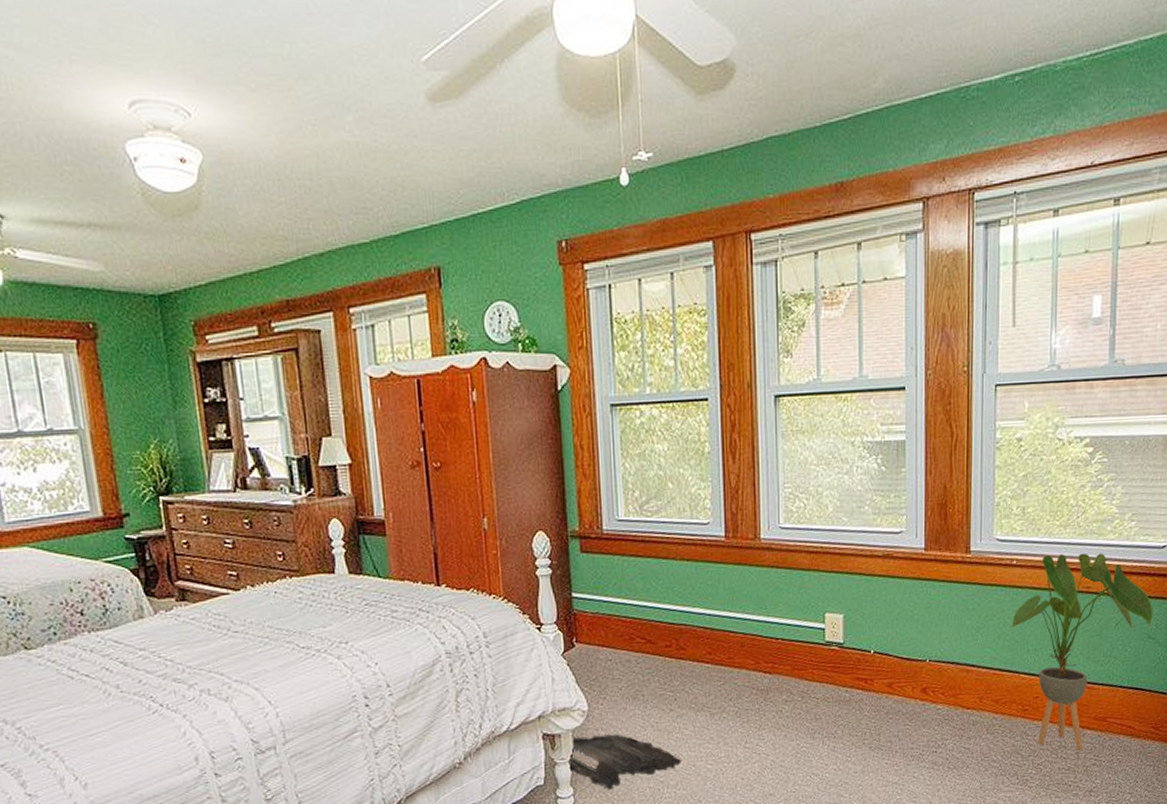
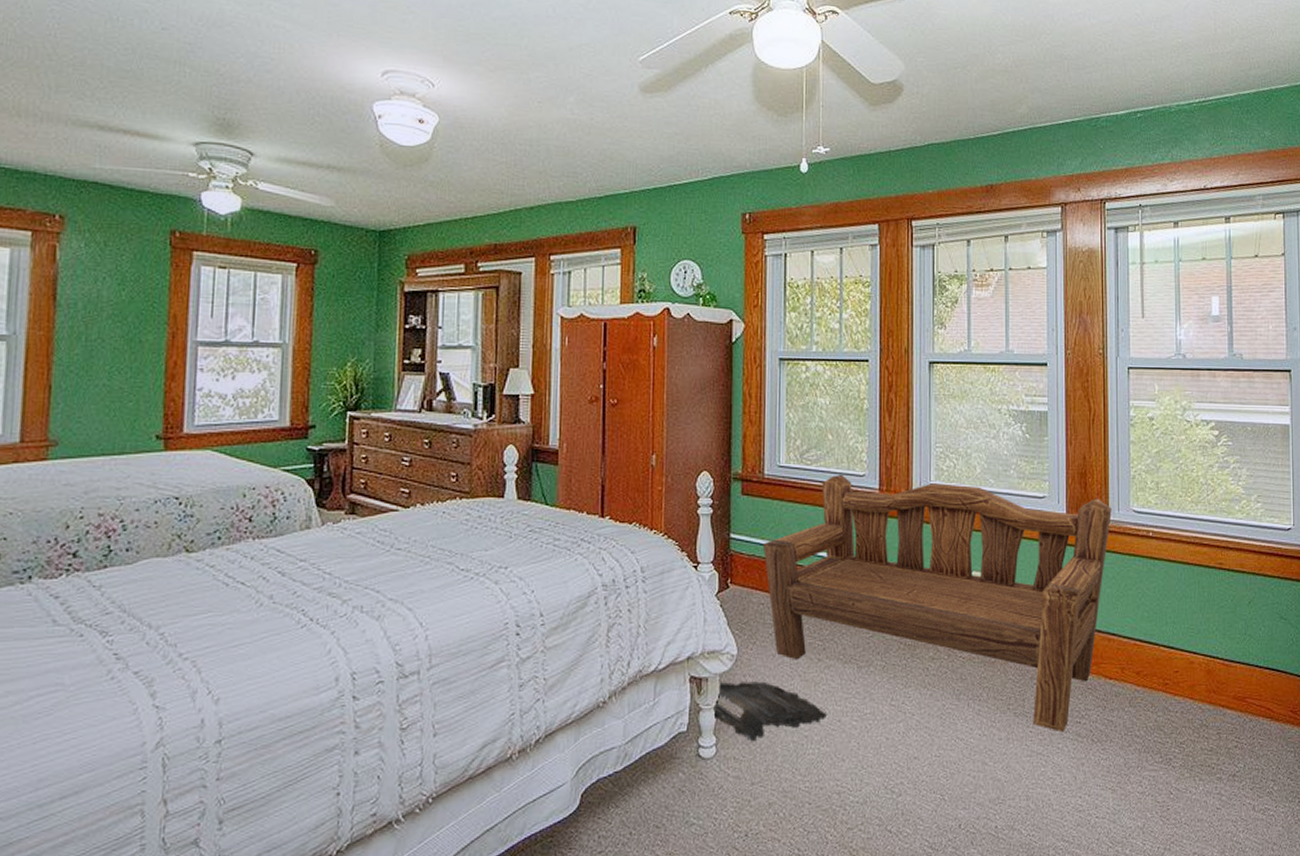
bench: none [606,523,973,763] -> present [762,474,1112,733]
house plant: present [1010,553,1153,752] -> none [1148,530,1283,732]

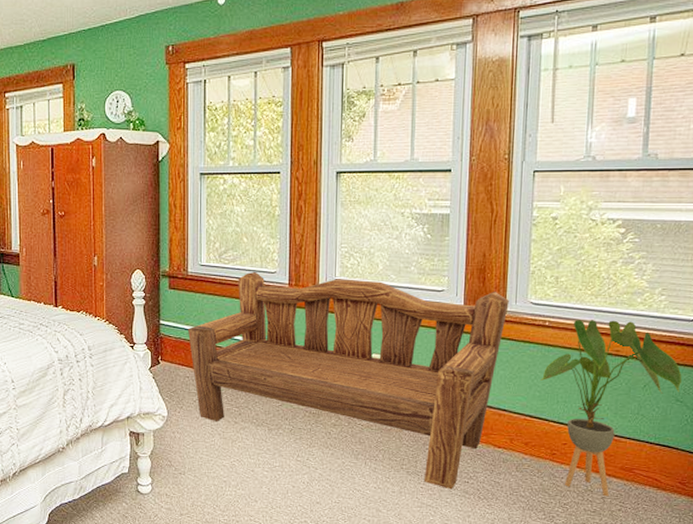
carved panel: present [713,681,827,742] -> none [149,437,242,483]
house plant: none [1148,530,1283,732] -> present [541,320,682,497]

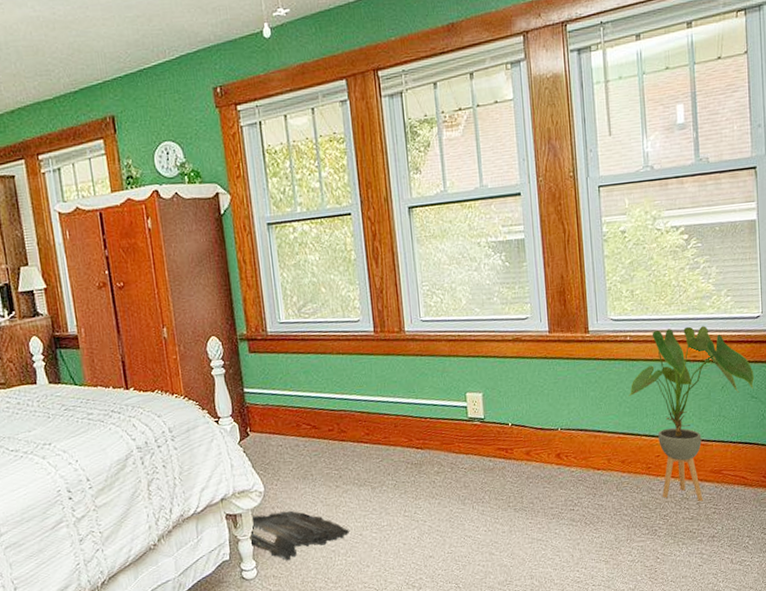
carved panel: none [149,437,242,483] -> present [250,510,349,561]
bench: present [187,271,509,490] -> none [274,313,591,520]

